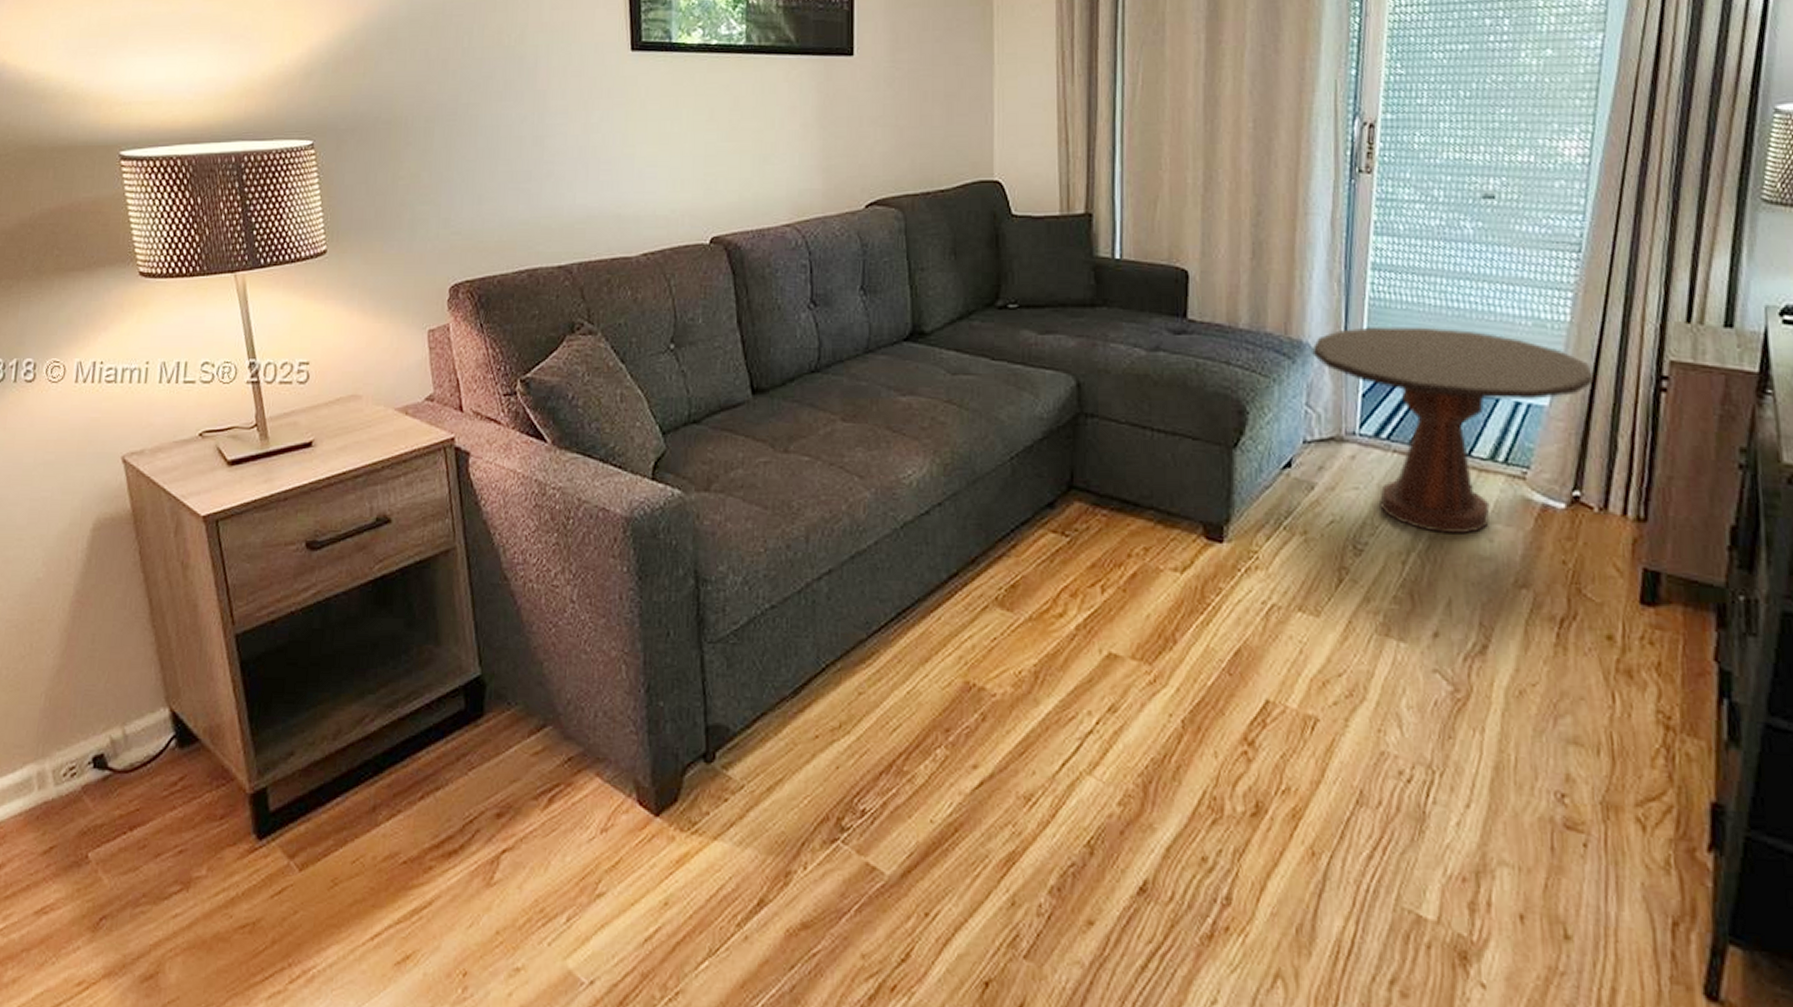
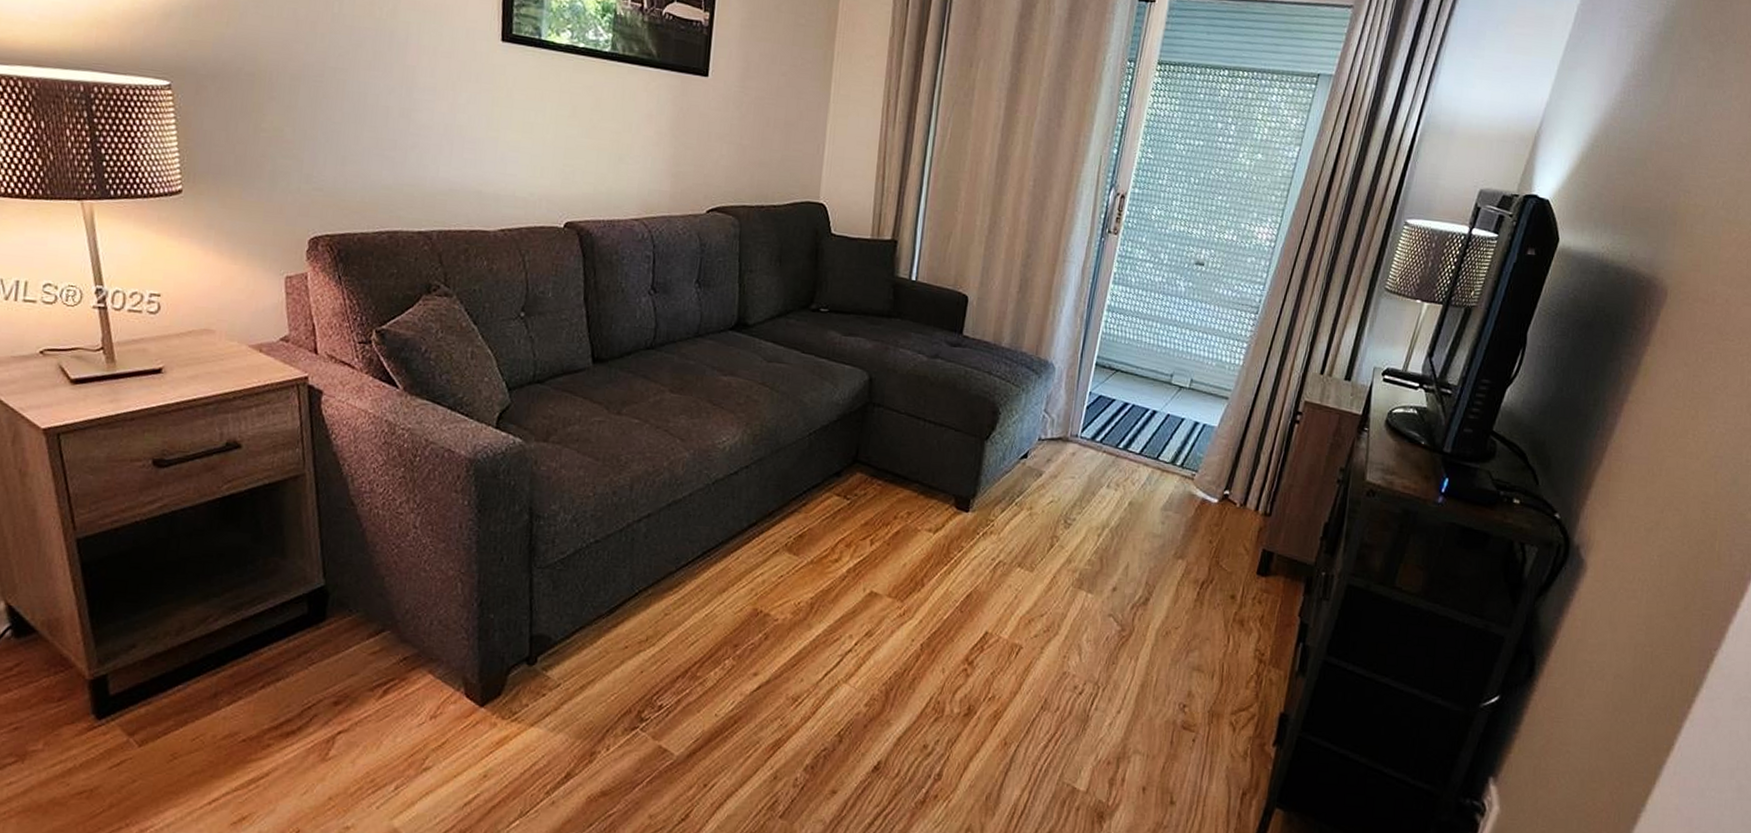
side table: present [1312,327,1595,533] -> none [1054,354,1252,516]

